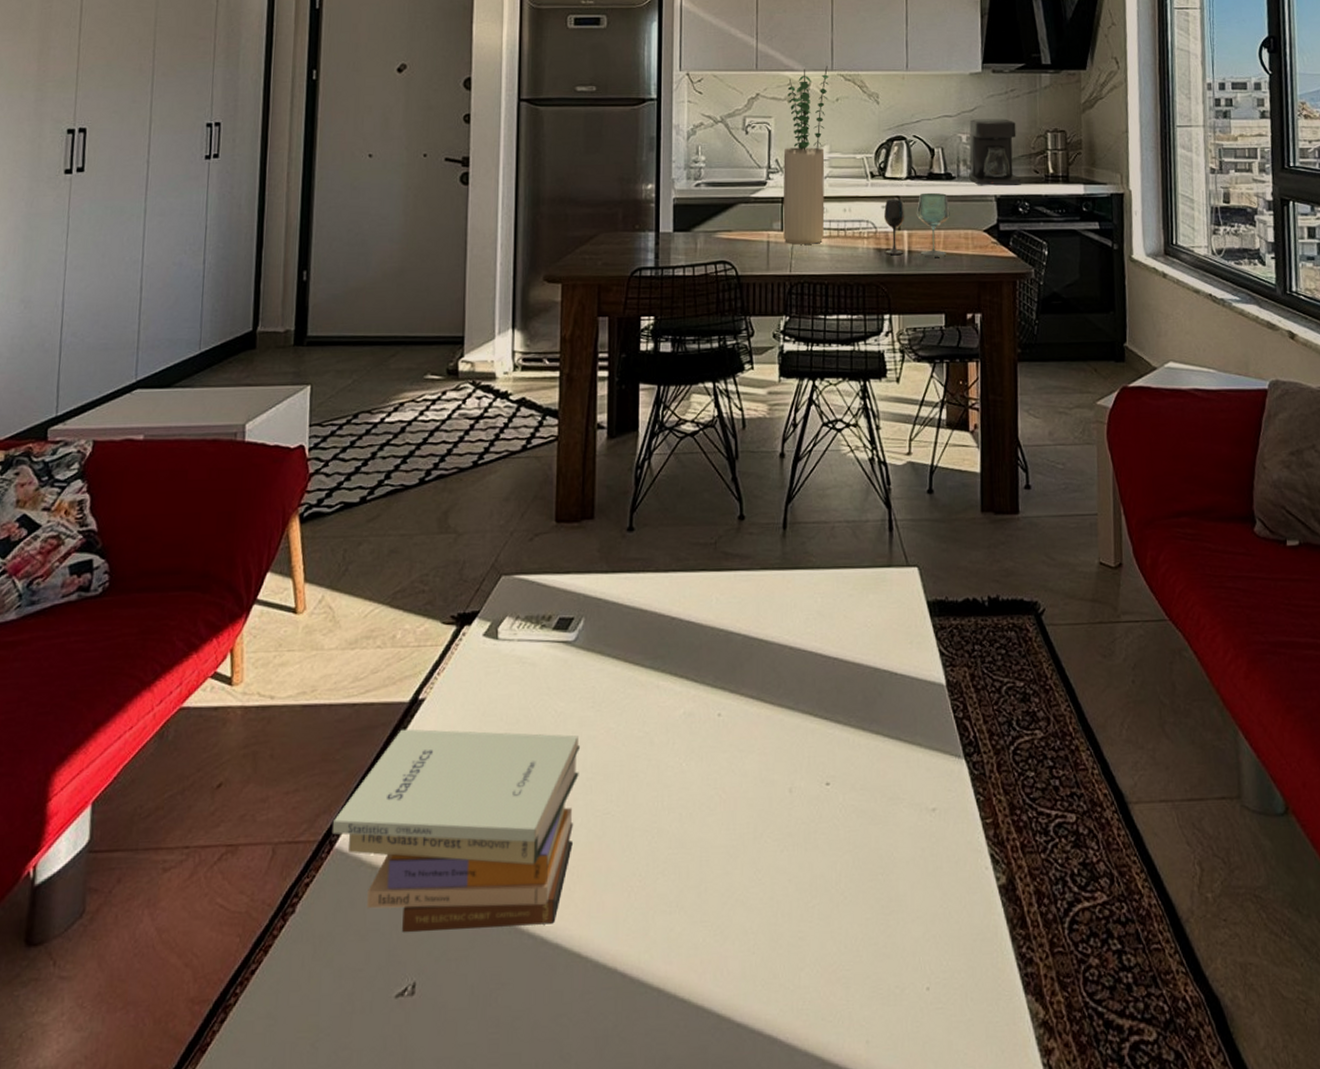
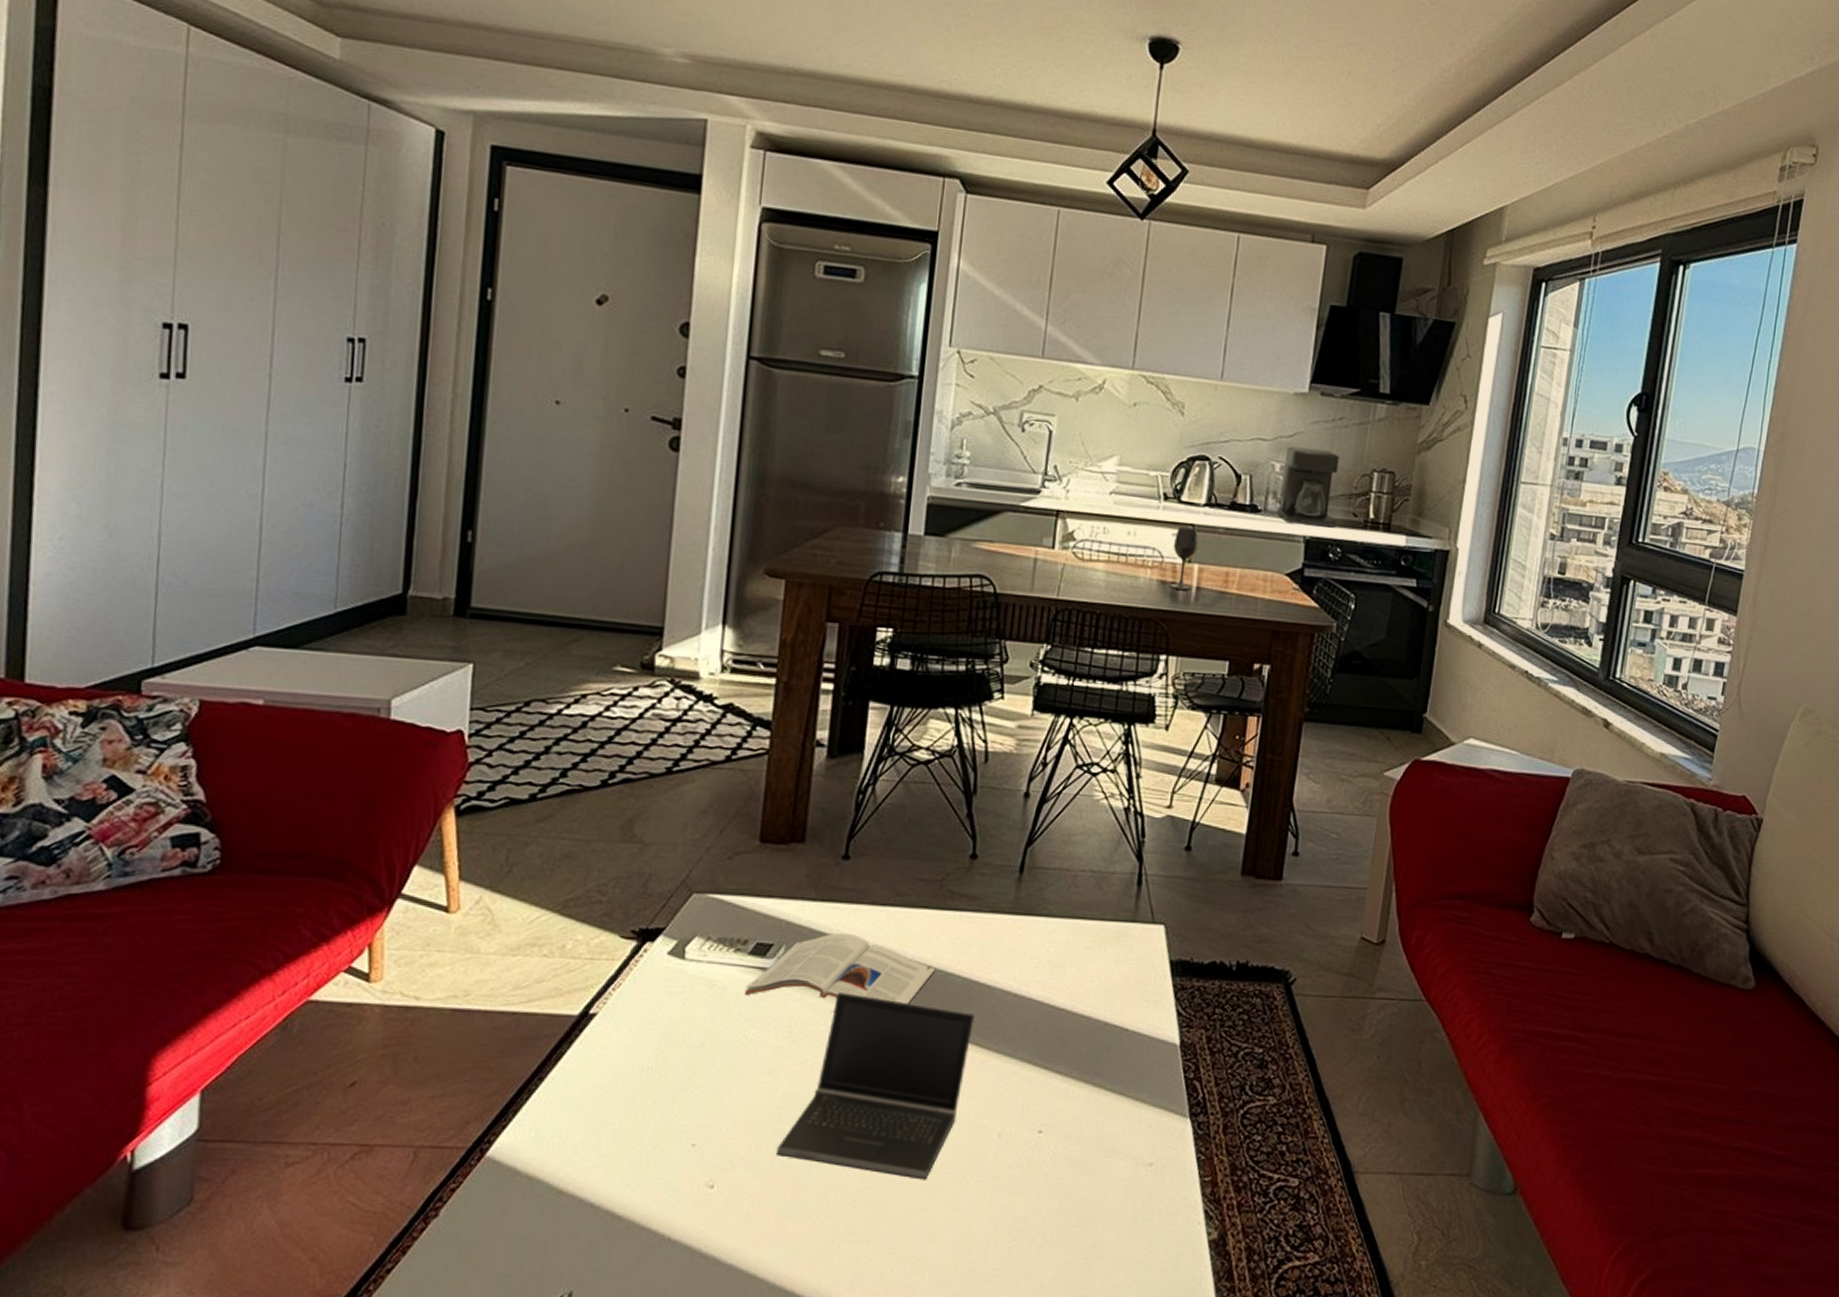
books: present [332,729,581,932] -> none [483,1042,772,1245]
magazine: none [551,601,718,669] -> present [744,933,936,1004]
laptop computer: none [590,659,757,842] -> present [777,992,975,1180]
vase: present [783,66,829,245] -> none [1054,363,1129,568]
wine glass: present [916,192,950,257] -> none [1209,524,1251,598]

